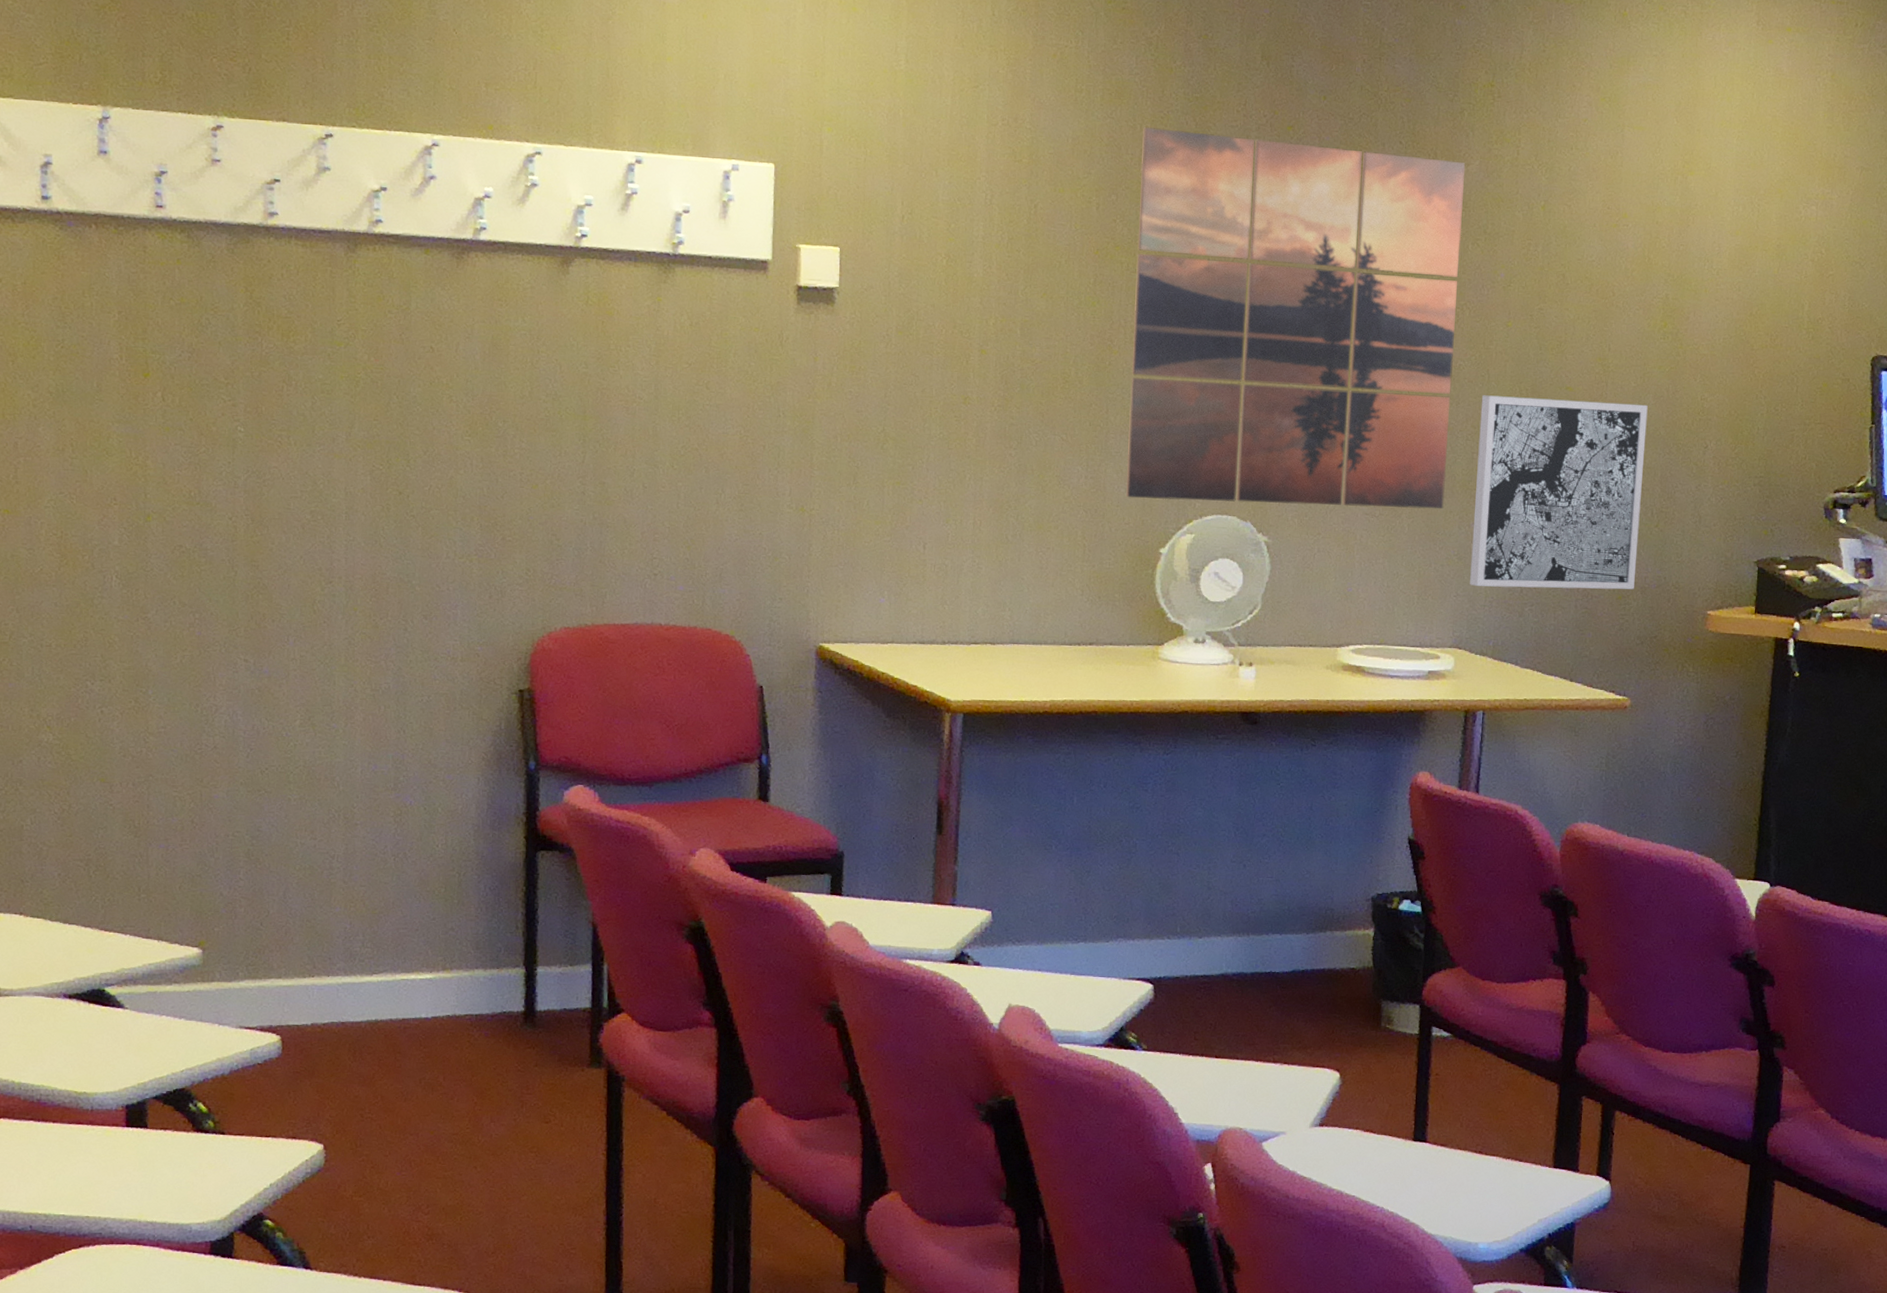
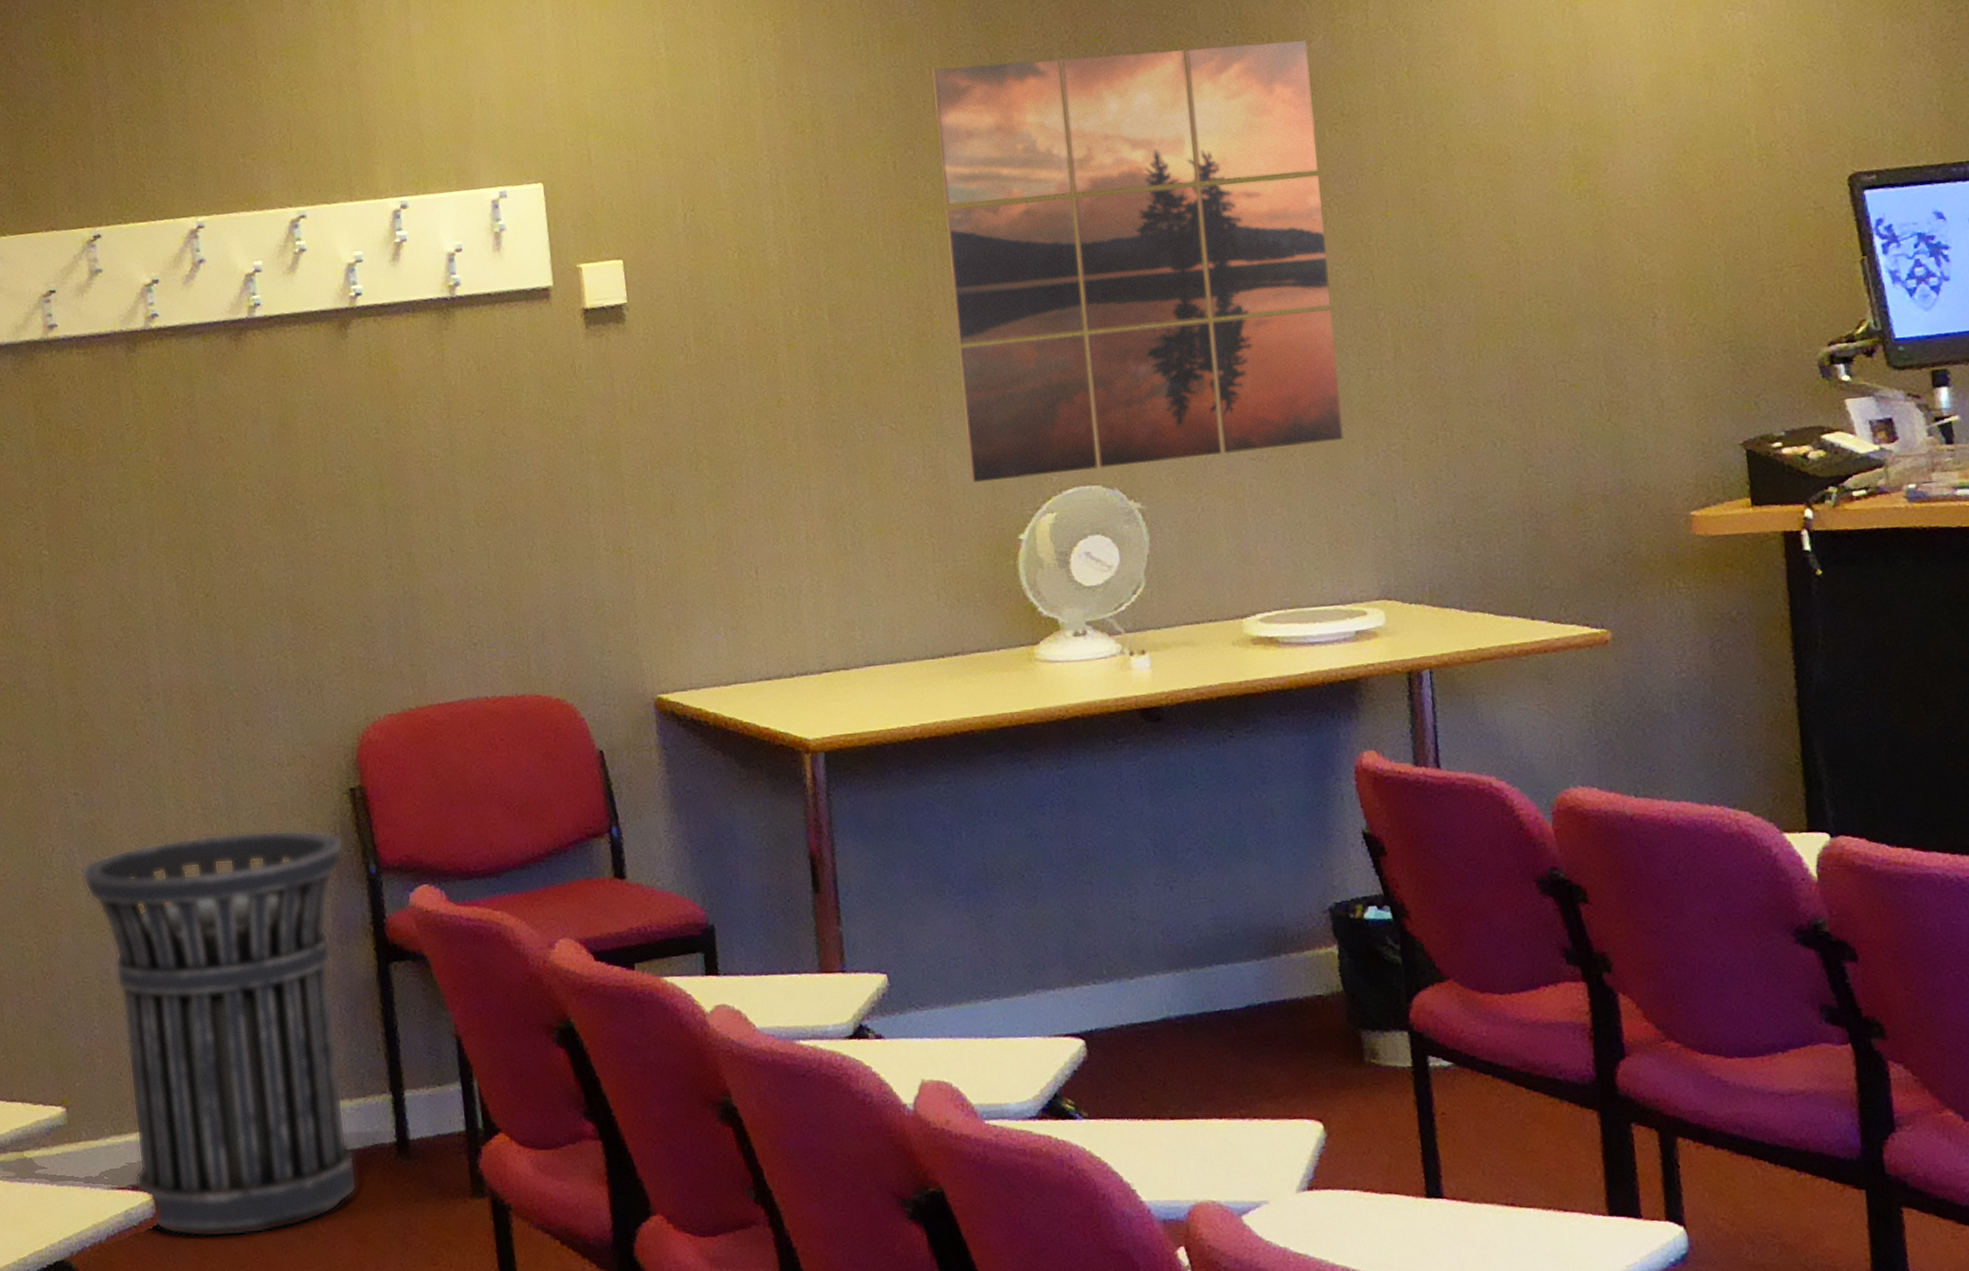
trash can: none [243,715,507,1081] -> present [81,830,358,1238]
wall art: present [1470,395,1648,590] -> none [1368,279,1593,524]

